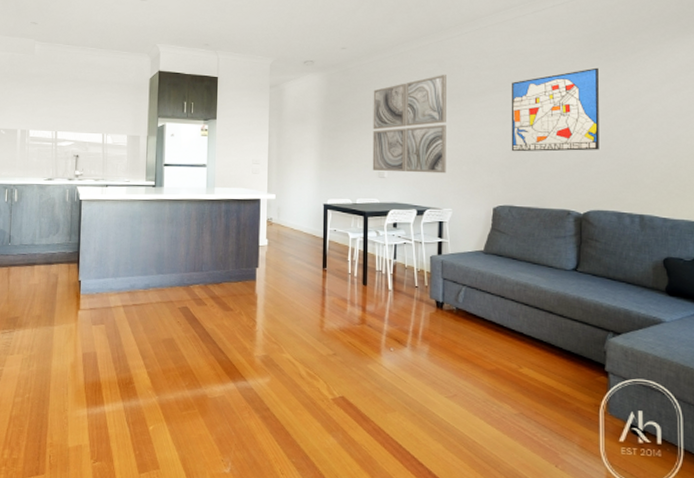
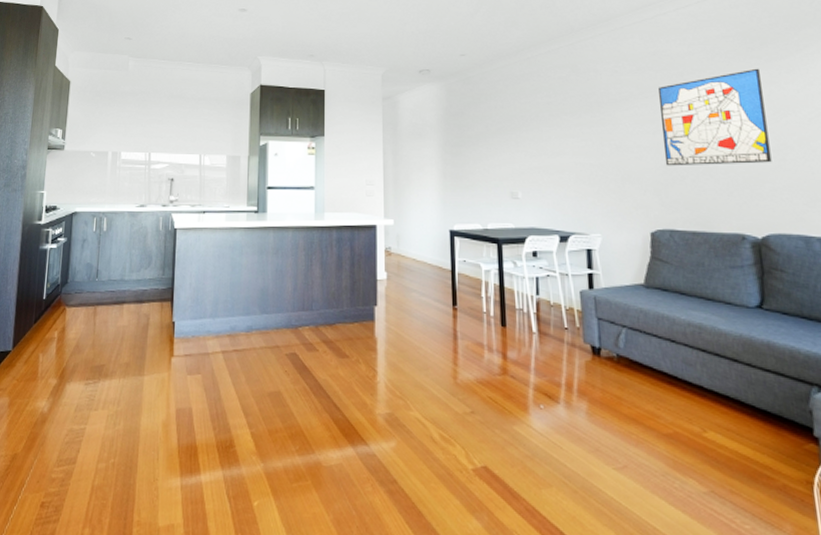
wall art: present [372,75,446,174] -> none [499,81,591,193]

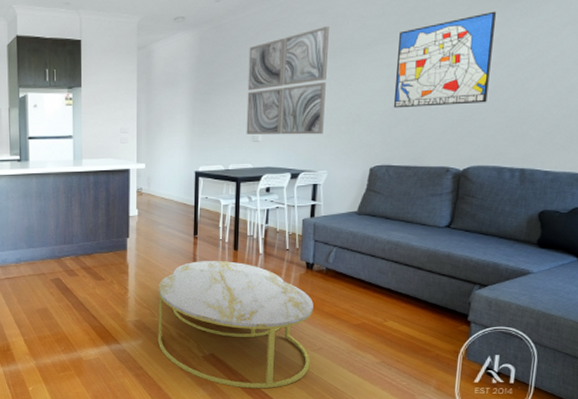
coffee table: none [413,338,615,524] -> present [157,261,314,389]
wall art: none [499,81,591,193] -> present [246,27,329,135]

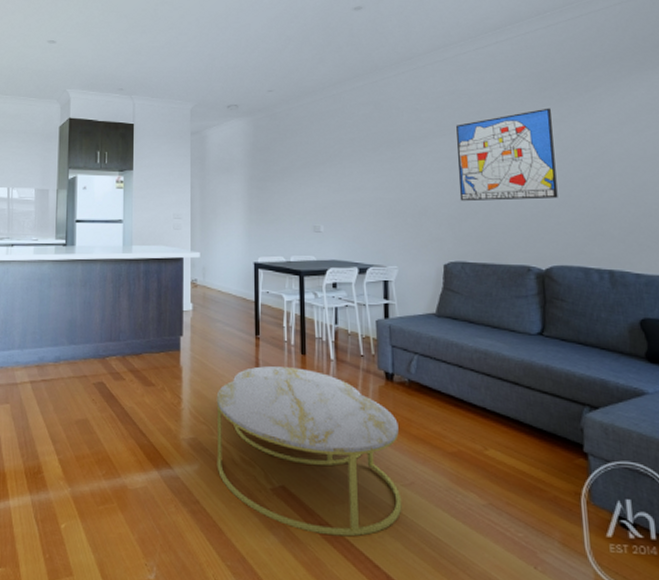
wall art: present [246,27,329,135] -> none [304,118,389,227]

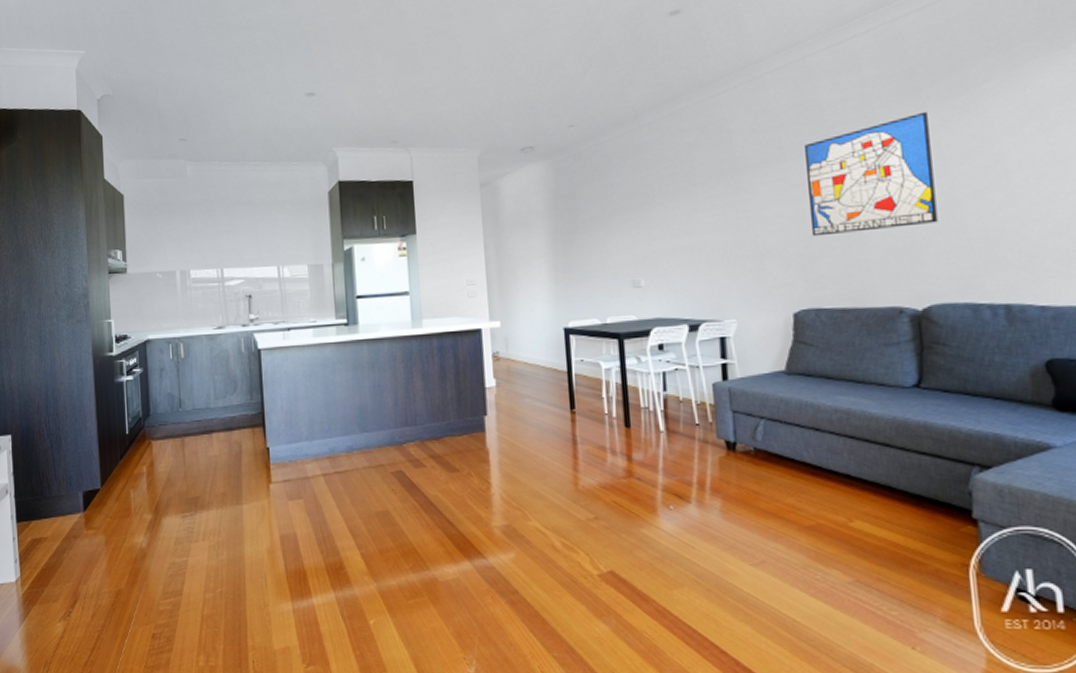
coffee table: present [216,366,402,537] -> none [529,442,752,622]

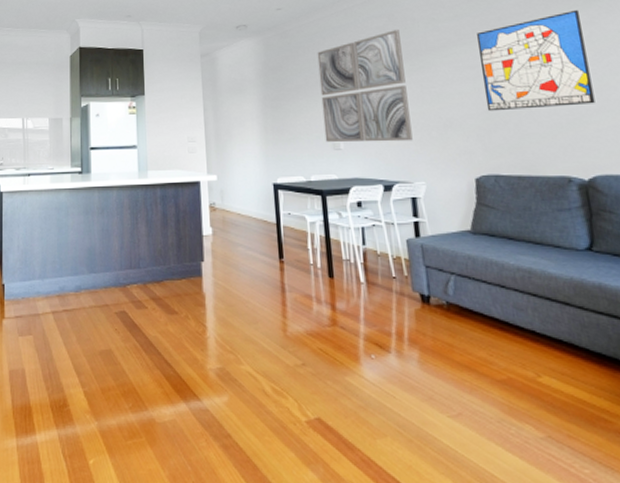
wall art: none [615,145,724,279] -> present [317,30,413,142]

